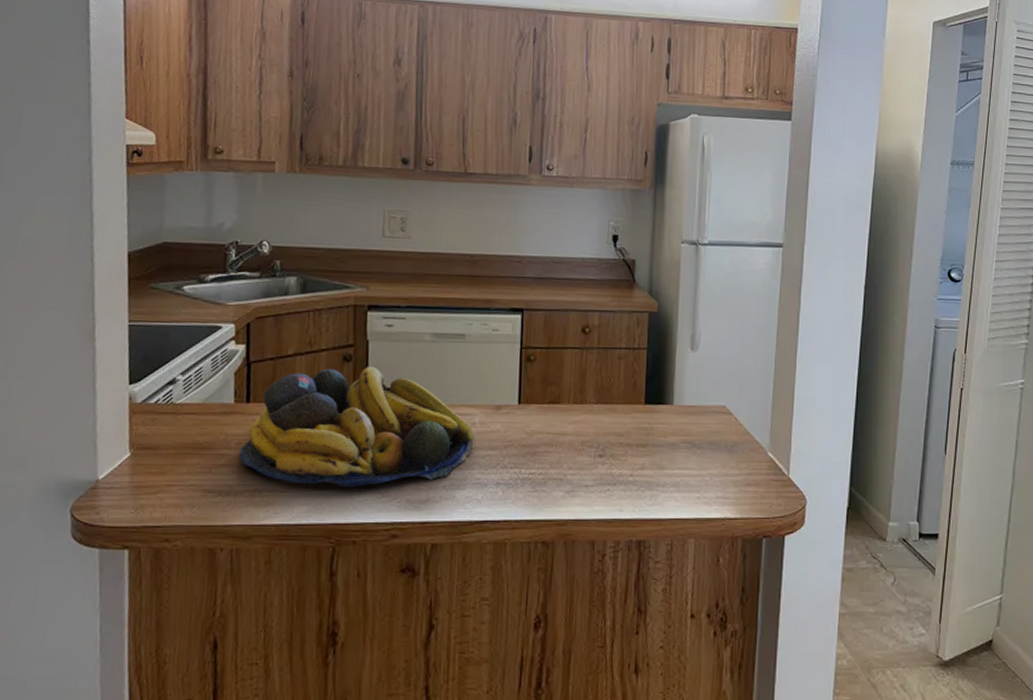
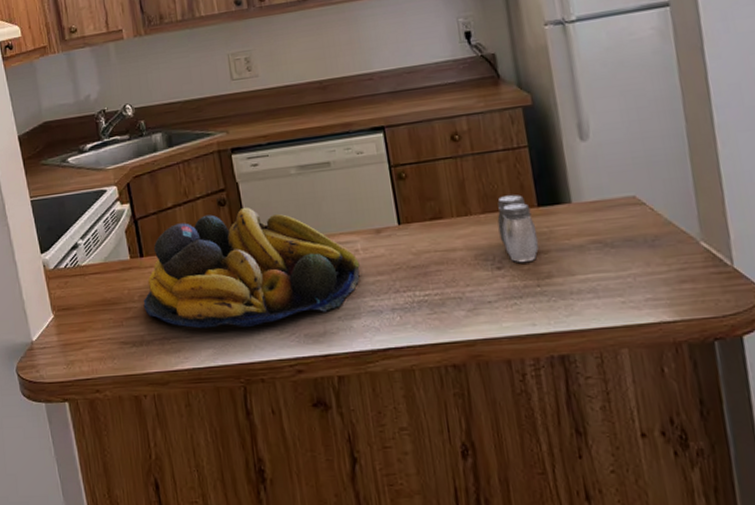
salt and pepper shaker: none [607,390,640,454] -> present [497,195,539,263]

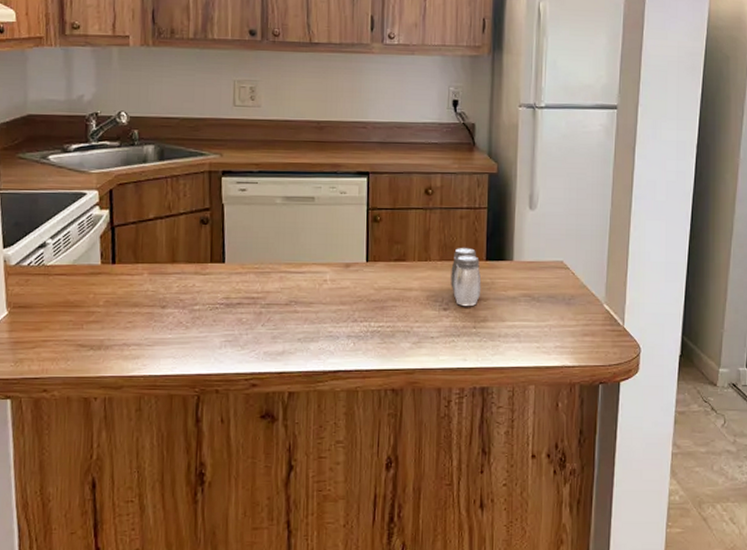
fruit bowl: present [143,207,360,329] -> none [107,228,326,340]

